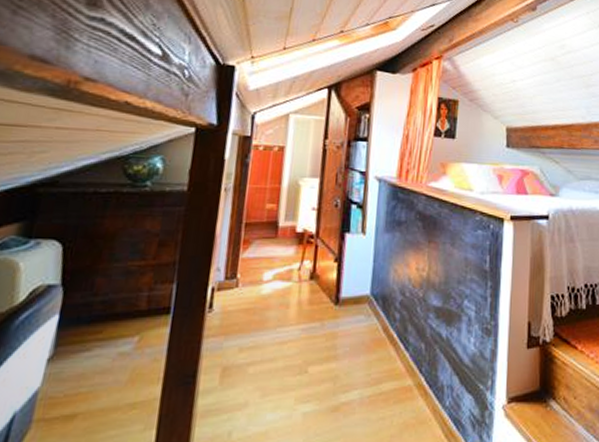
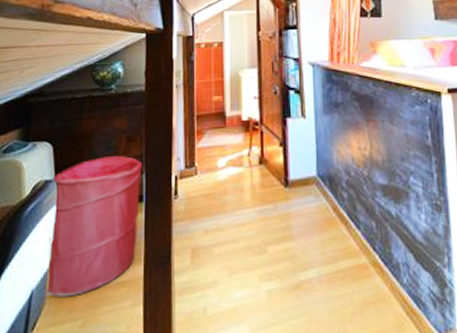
laundry hamper: none [31,260,174,420] -> present [44,155,142,297]

